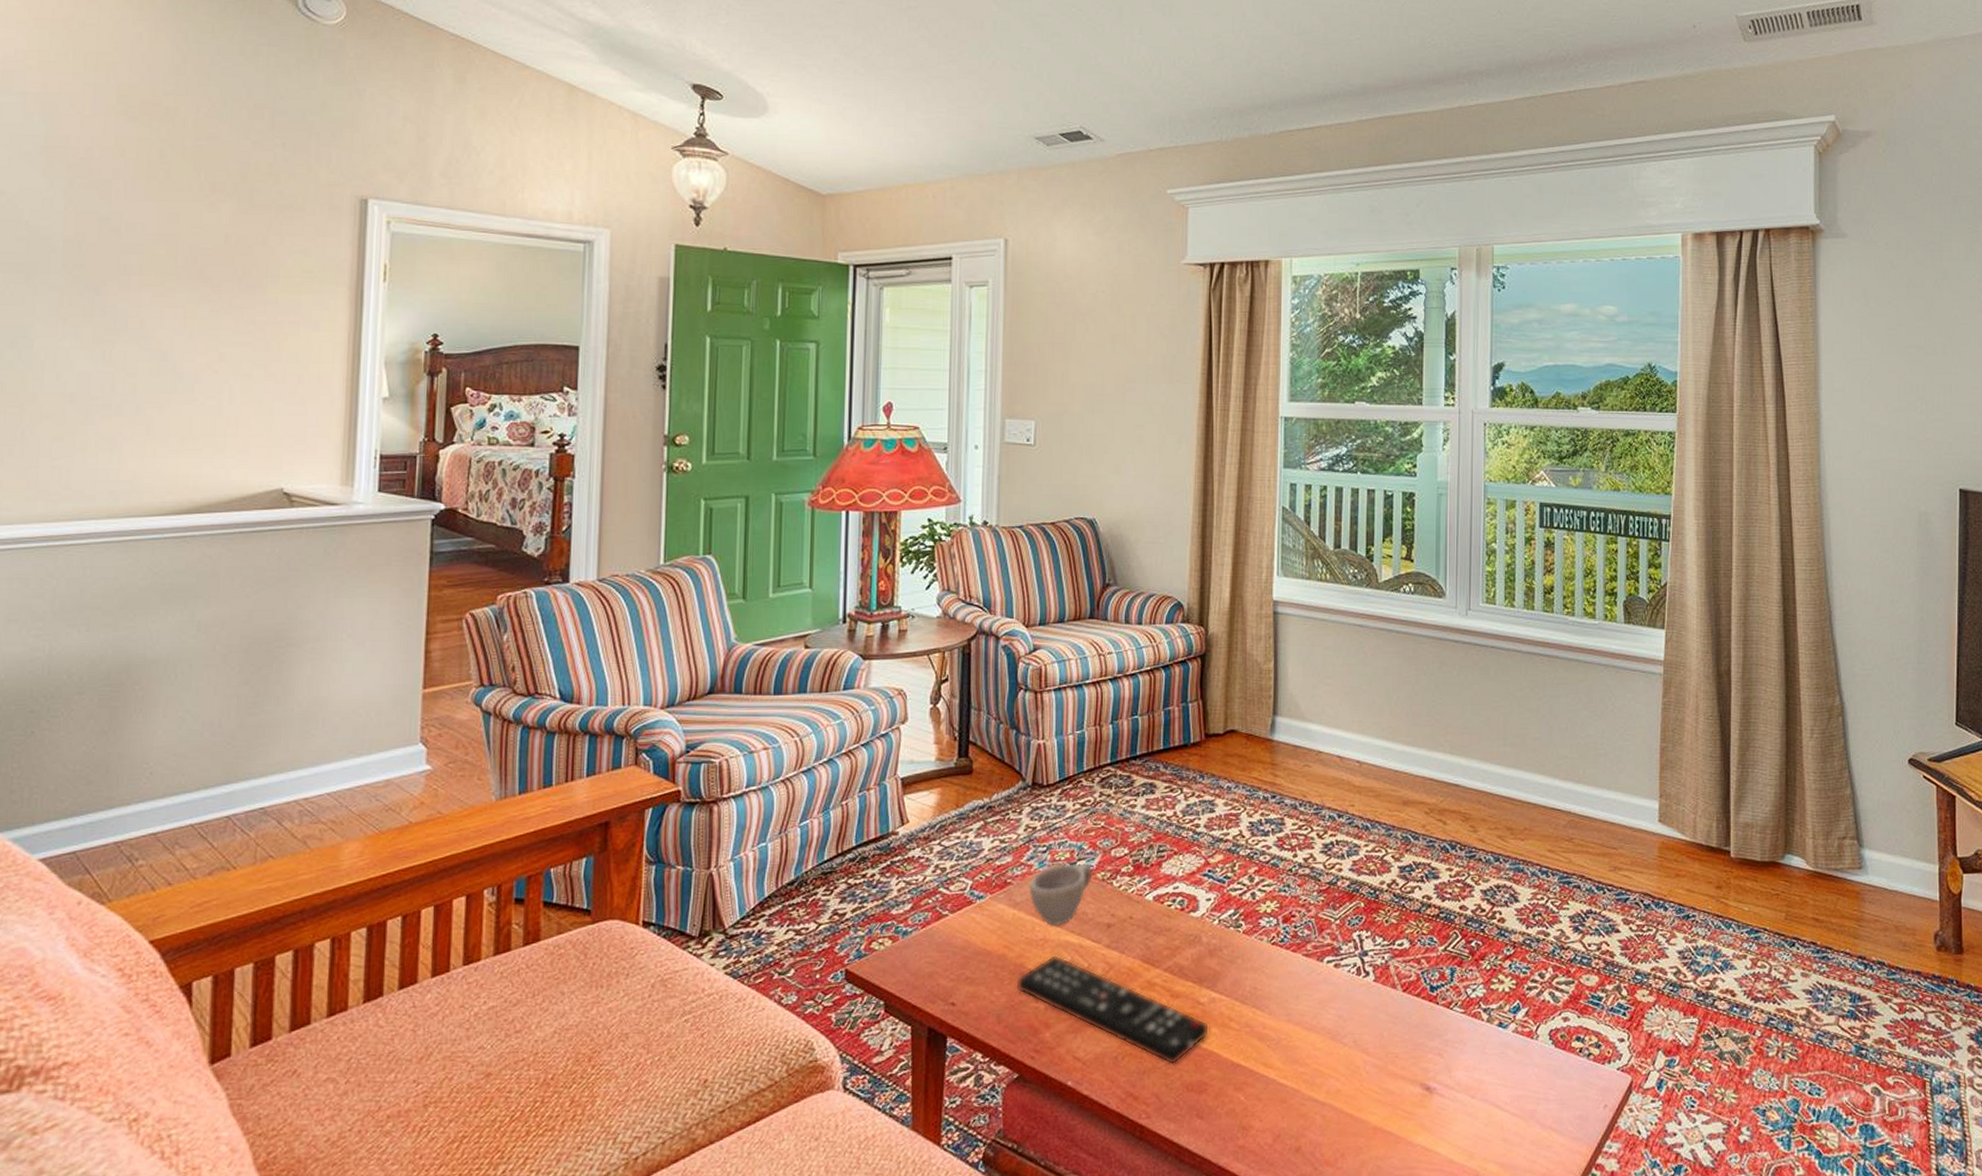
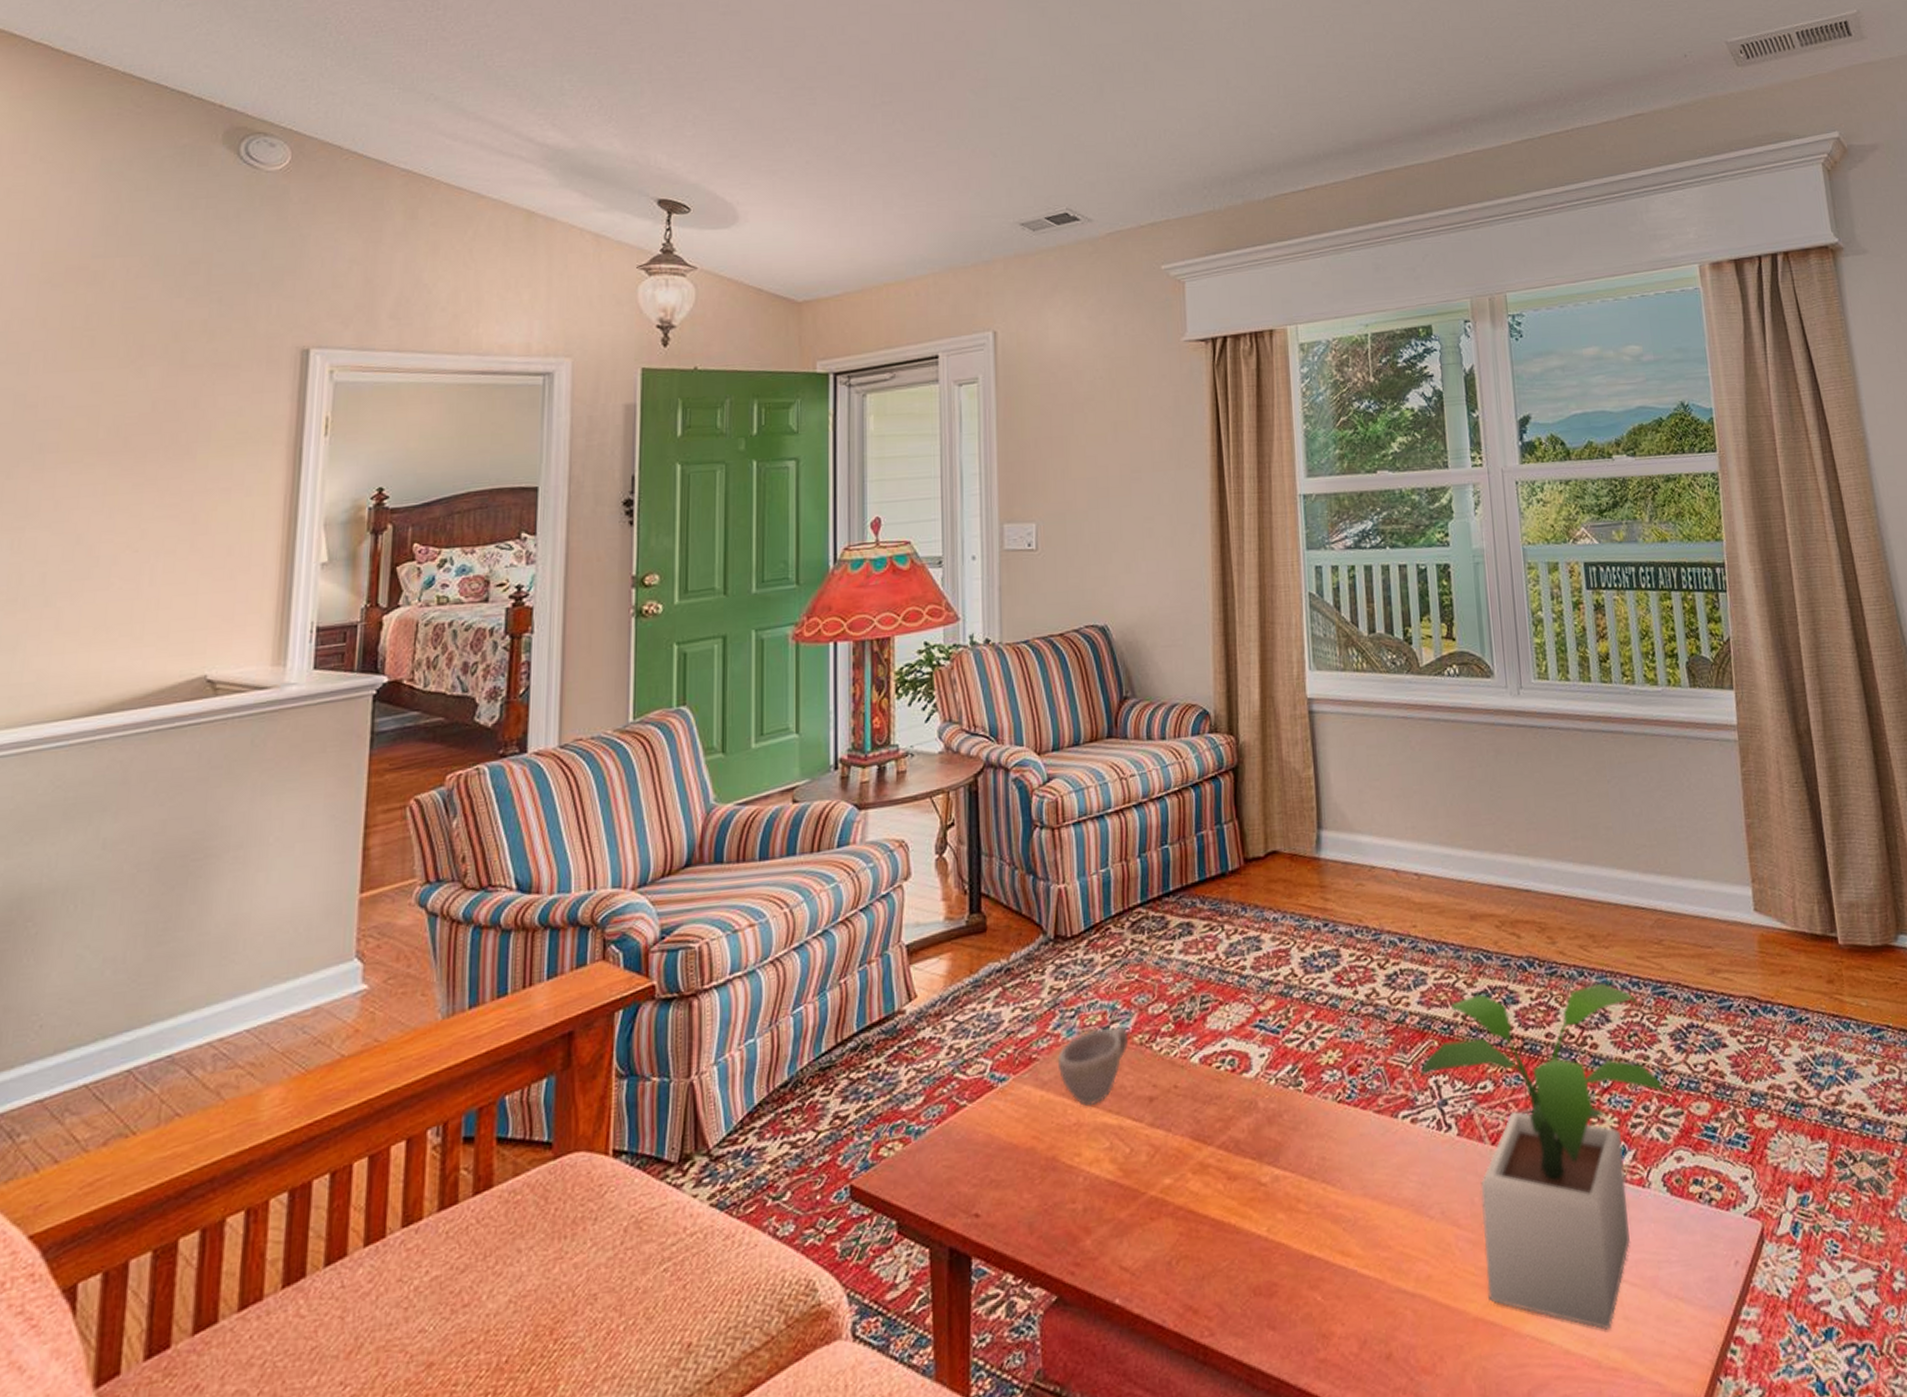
remote control: present [1016,954,1210,1066] -> none [1049,1140,1276,1266]
potted plant: none [1346,867,1562,1147] -> present [1420,982,1668,1330]

